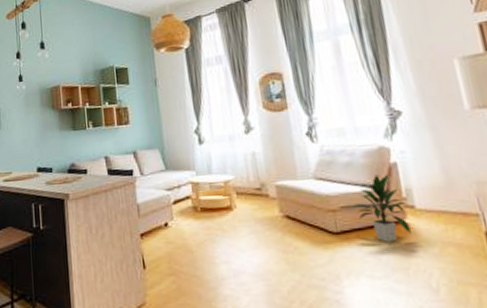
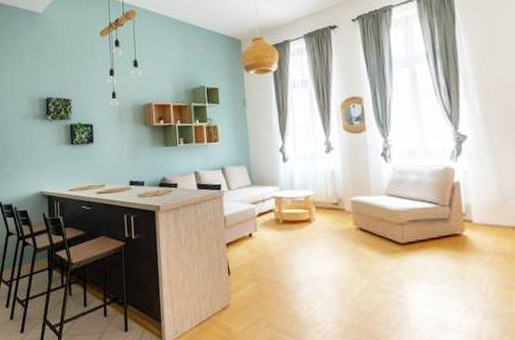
indoor plant: present [351,174,411,242] -> none [417,192,468,252]

